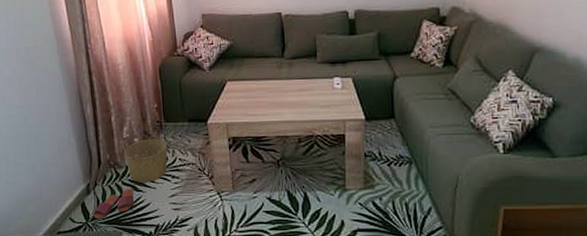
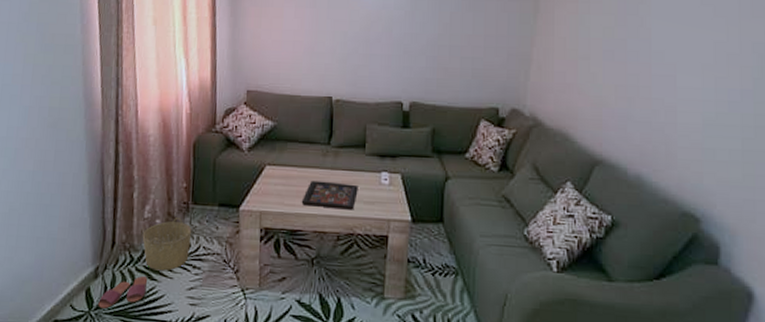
decorative tray: none [262,90,314,115] -> present [301,180,358,210]

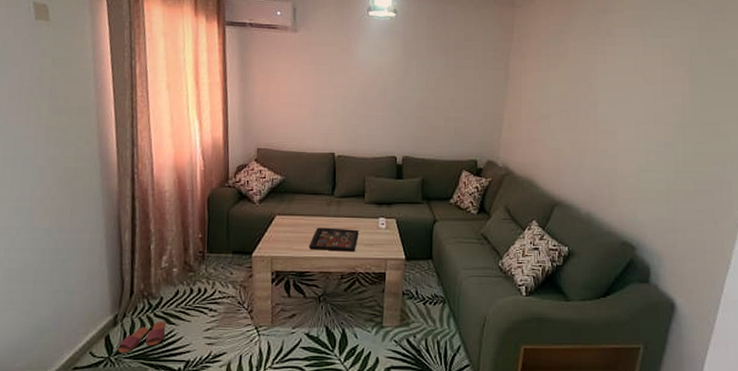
basket: present [142,216,192,271] -> none [160,265,208,315]

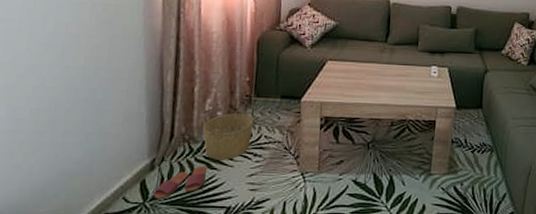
basket: none [160,265,208,315] -> present [202,108,254,160]
decorative tray: present [308,227,359,252] -> none [359,74,411,99]

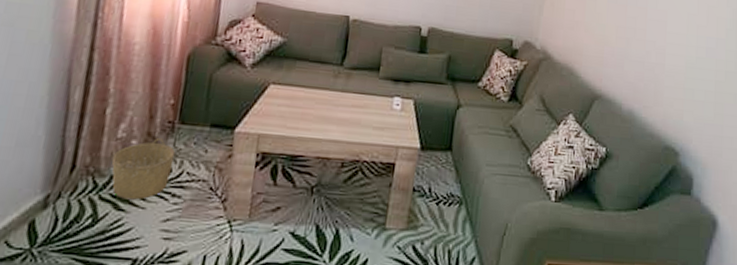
slippers: present [154,166,207,199] -> none [43,206,113,245]

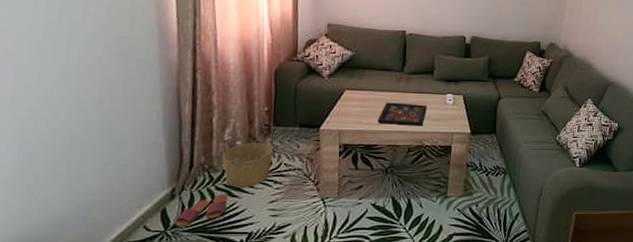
slippers: none [43,206,113,245] -> present [175,194,227,226]
decorative tray: none [305,102,369,136] -> present [377,102,427,126]

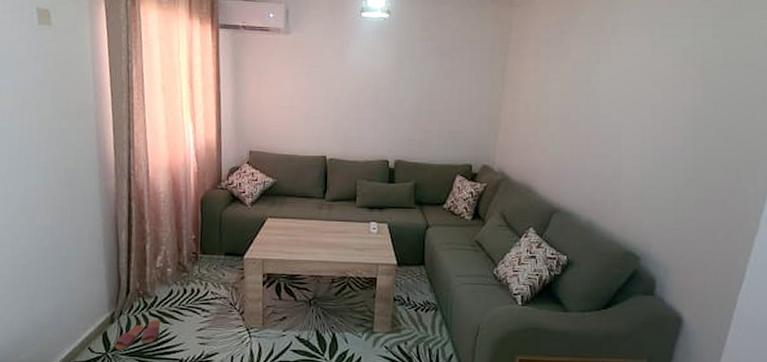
basket: present [222,138,274,188] -> none [155,265,201,315]
decorative tray: present [377,102,427,126] -> none [299,231,350,256]

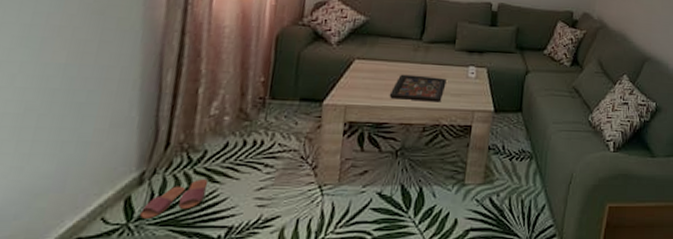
decorative tray: none [299,231,350,256] -> present [389,74,447,102]

